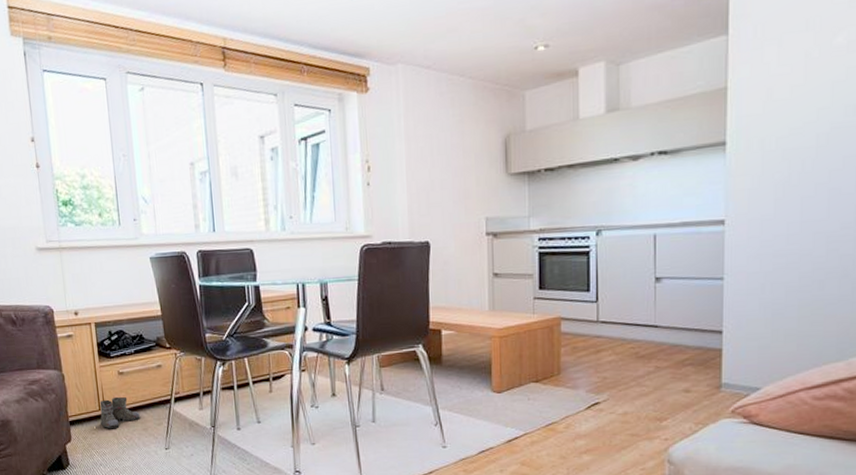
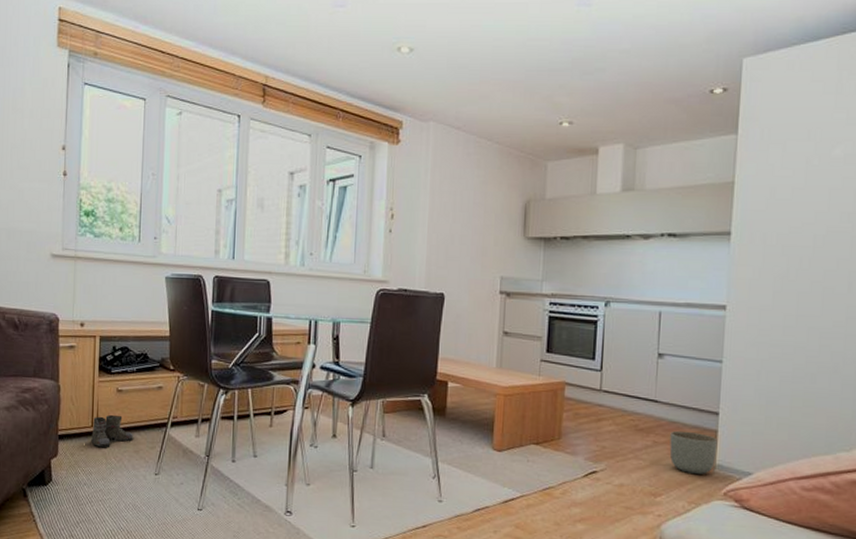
planter: none [673,353,723,395] -> present [669,430,718,474]

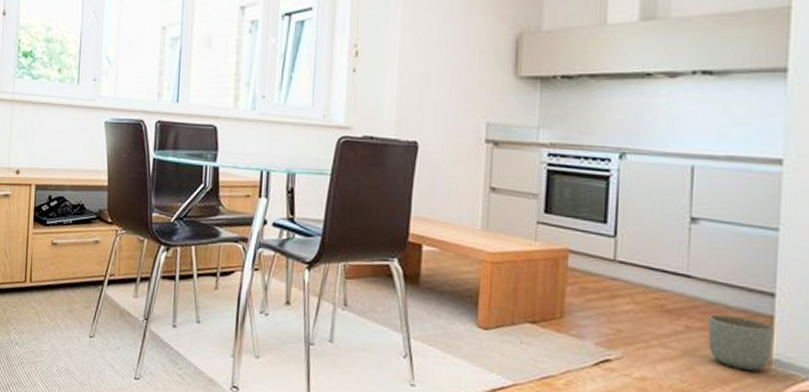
boots: present [86,414,134,447] -> none [19,269,69,305]

